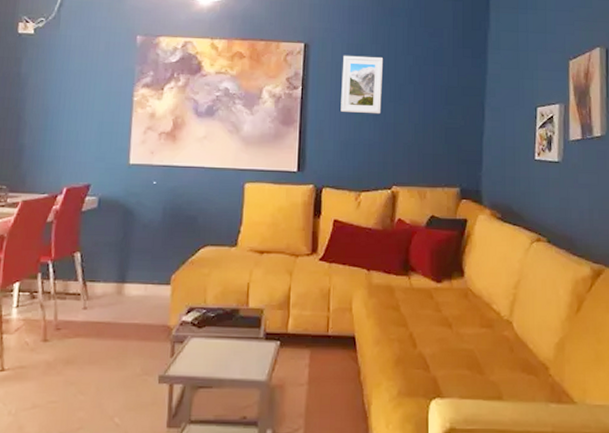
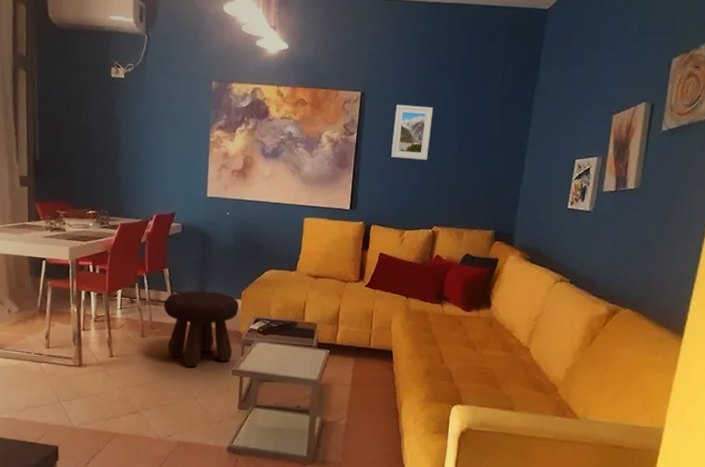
footstool: none [73,277,169,376] -> present [163,290,239,367]

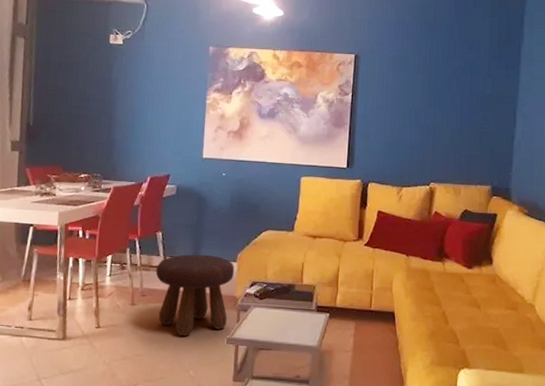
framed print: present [391,104,434,161] -> none [386,65,426,119]

